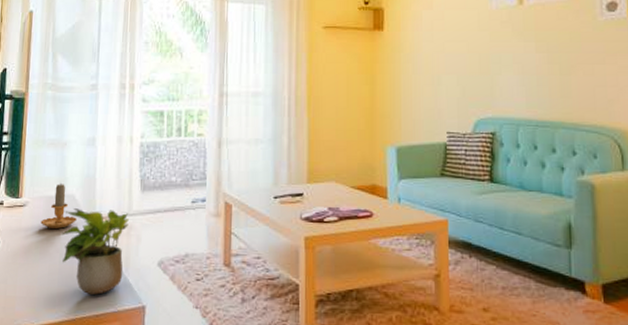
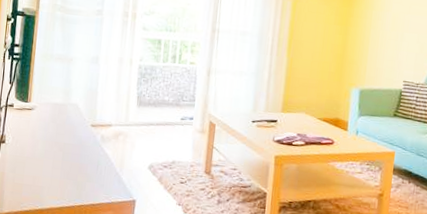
candle: present [40,182,77,229] -> none [46,92,79,131]
potted plant: present [62,208,129,296] -> none [65,115,126,189]

